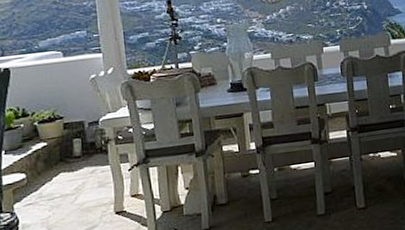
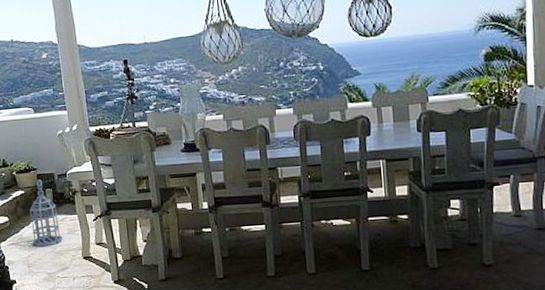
lantern: none [52,128,92,206] -> present [29,179,63,247]

